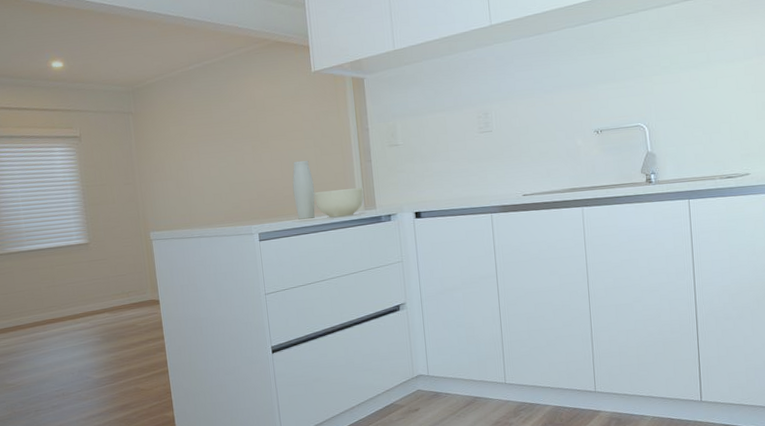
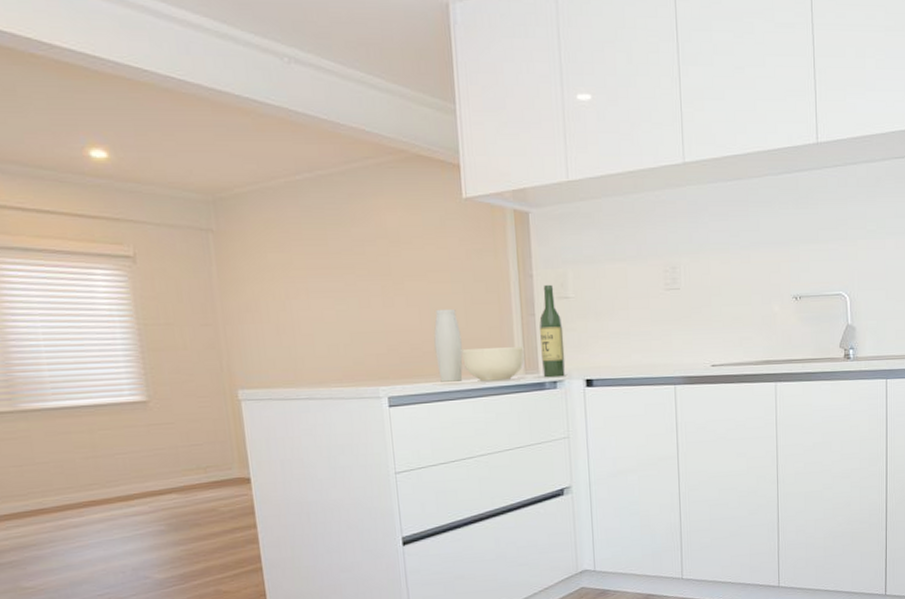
wine bottle: none [375,135,398,213] -> present [539,284,566,378]

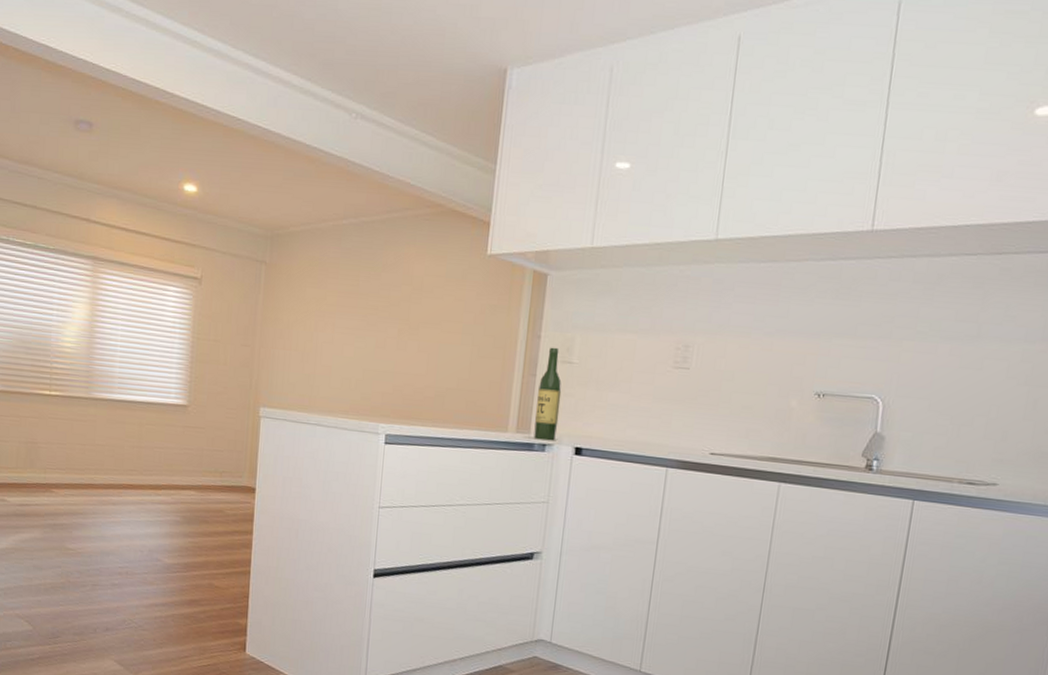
vase: present [433,308,463,383] -> none [435,358,463,431]
bowl: present [461,347,525,381] -> none [459,399,521,436]

